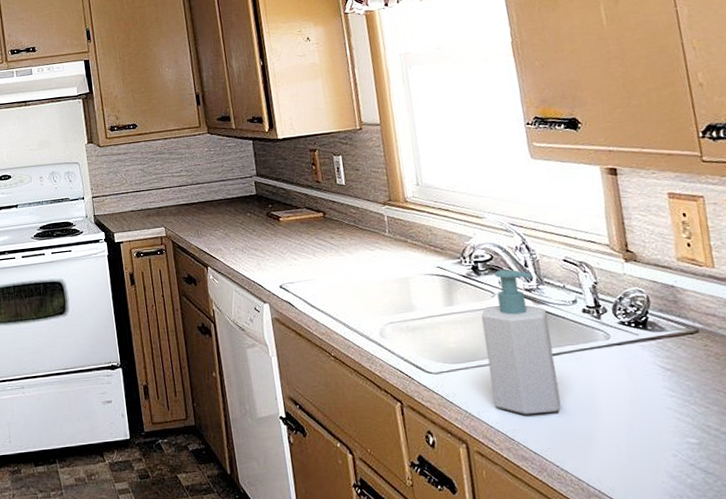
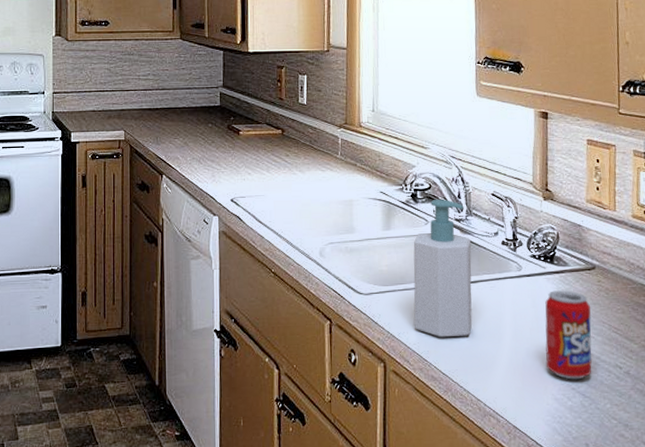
beverage can: none [643,357,712,455] -> present [545,289,592,380]

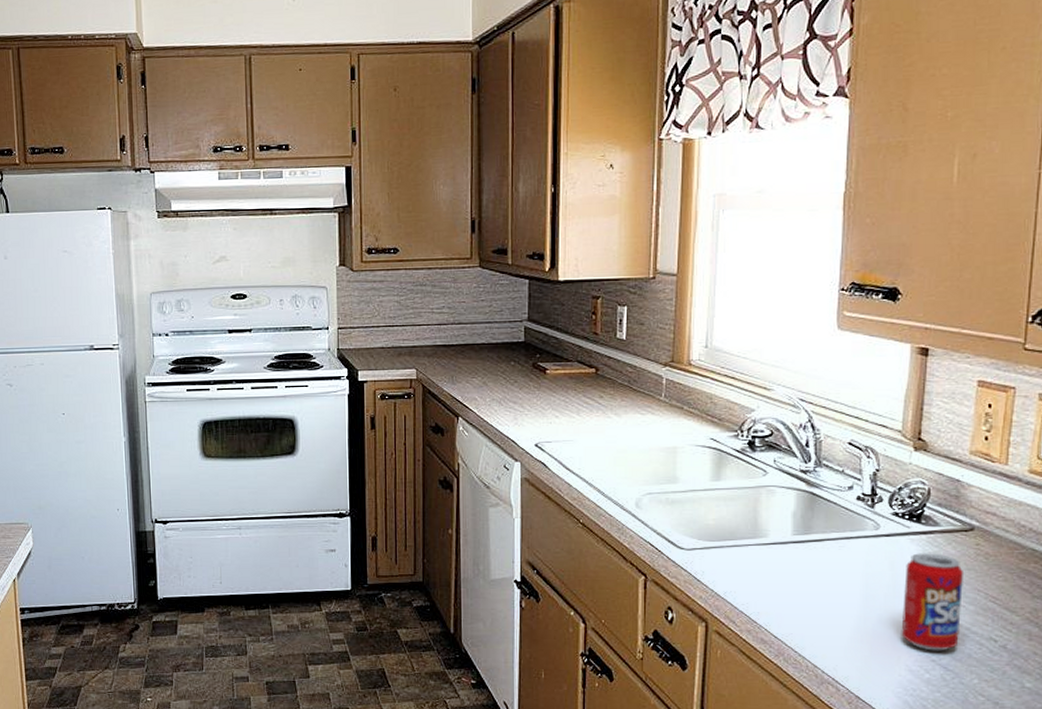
soap bottle: present [413,199,472,338] -> none [744,448,819,599]

